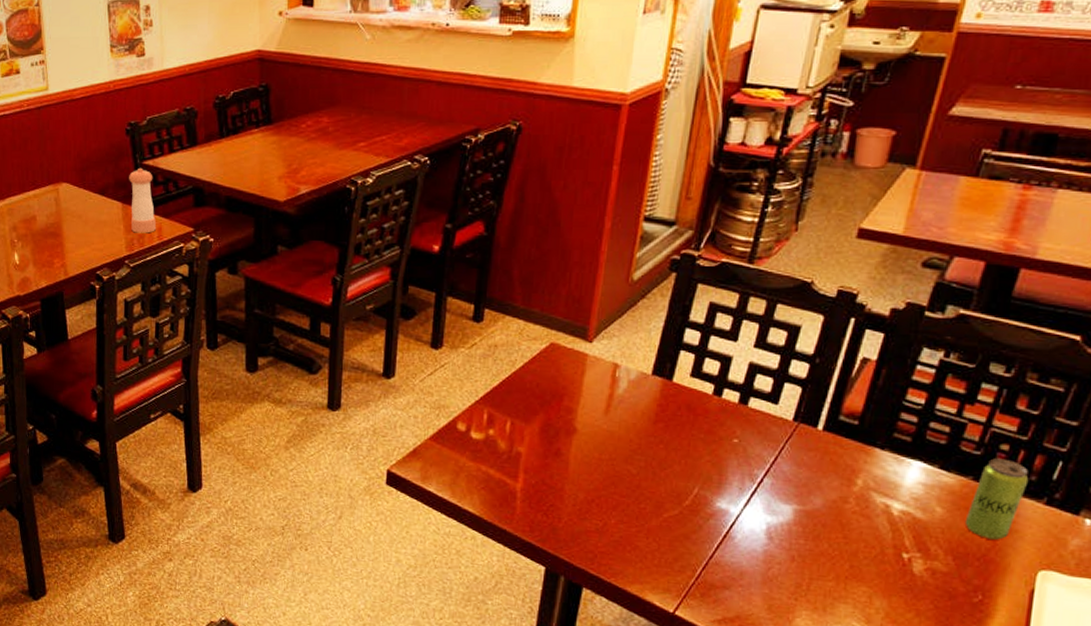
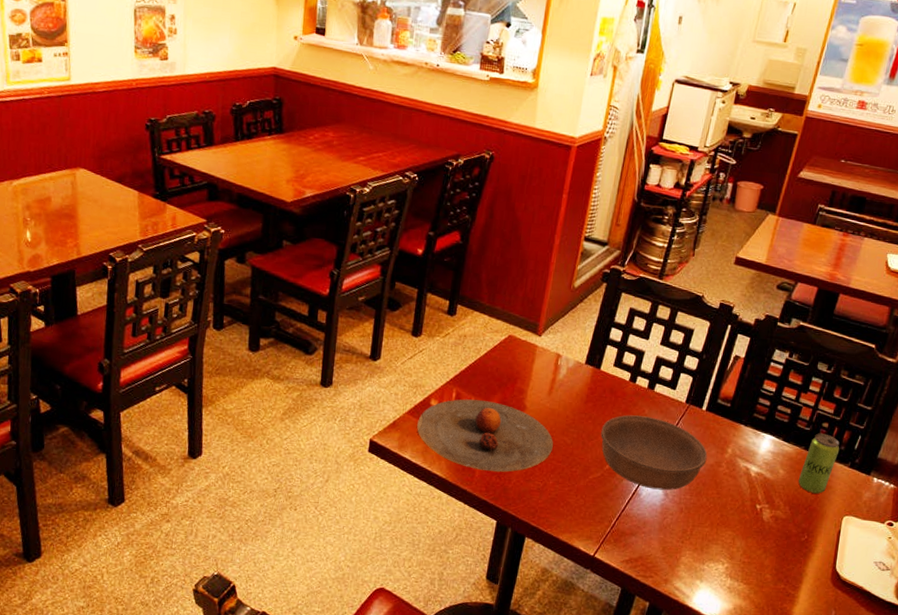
pepper shaker: present [129,167,156,233] -> none [146,161,171,221]
plate: none [442,421,614,509] -> present [417,399,553,473]
soup bowl: none [676,437,827,533] -> present [601,415,708,491]

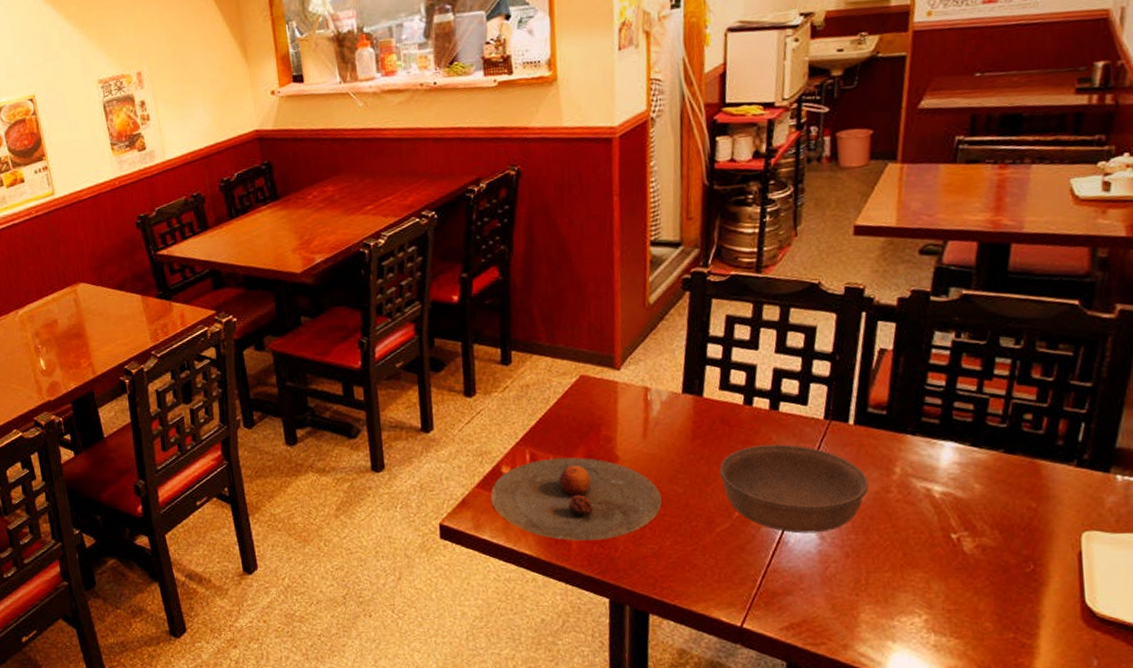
beverage can: present [798,433,840,494] -> none [1003,428,1057,508]

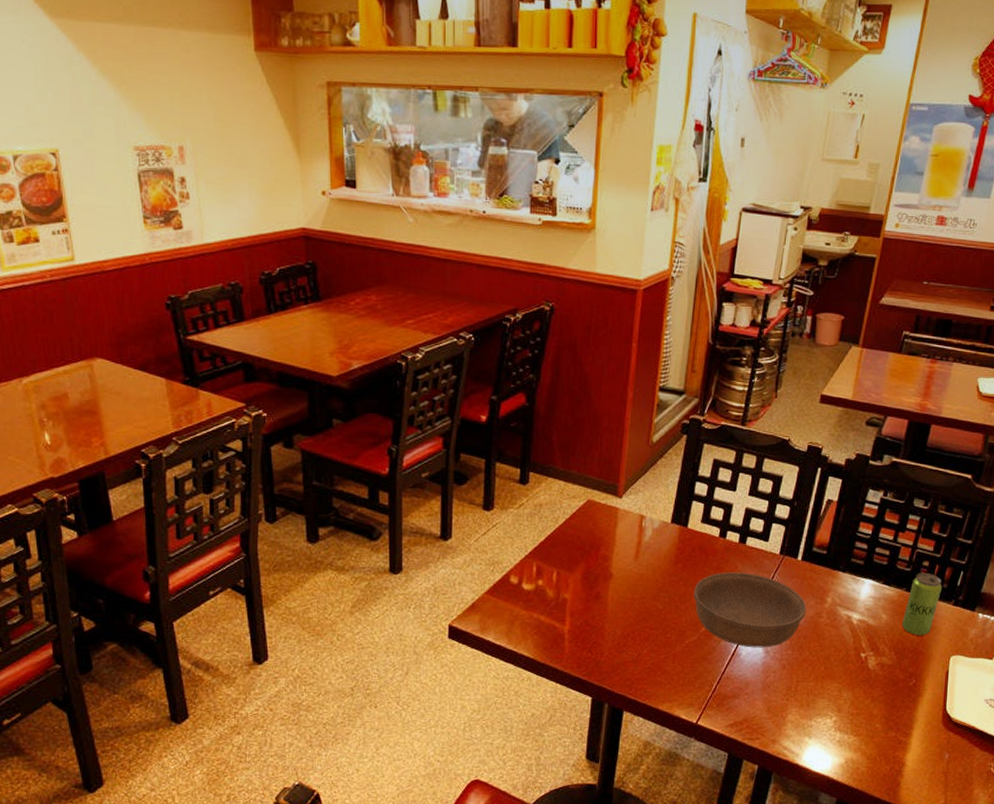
plate: present [491,457,662,541] -> none [498,572,644,647]
beverage can: none [1003,428,1057,508] -> present [901,573,942,636]

